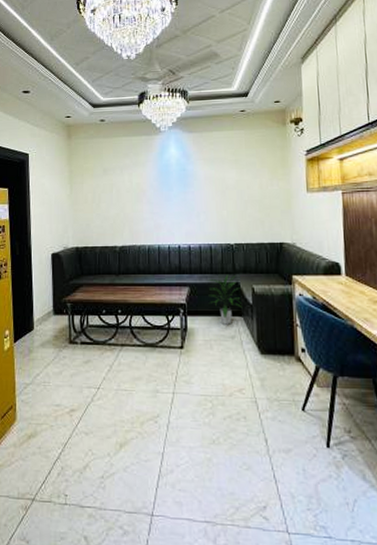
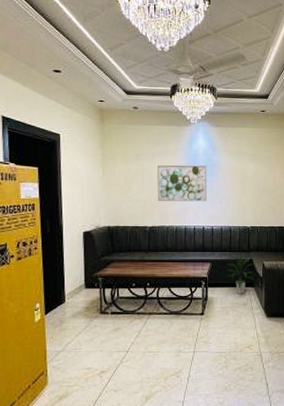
wall art: none [127,176,182,218] -> present [157,165,207,202]

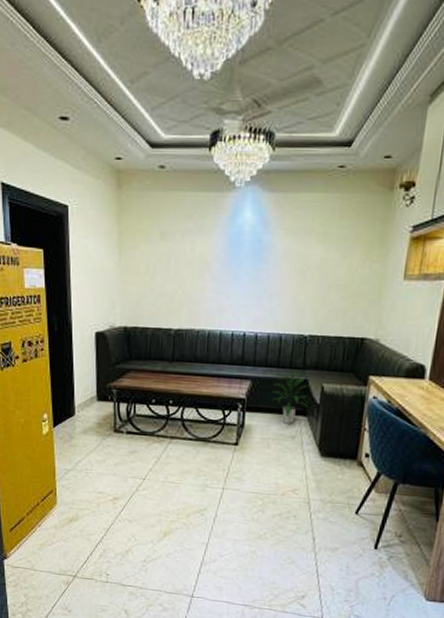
wall art: present [157,165,207,202] -> none [186,247,255,299]

